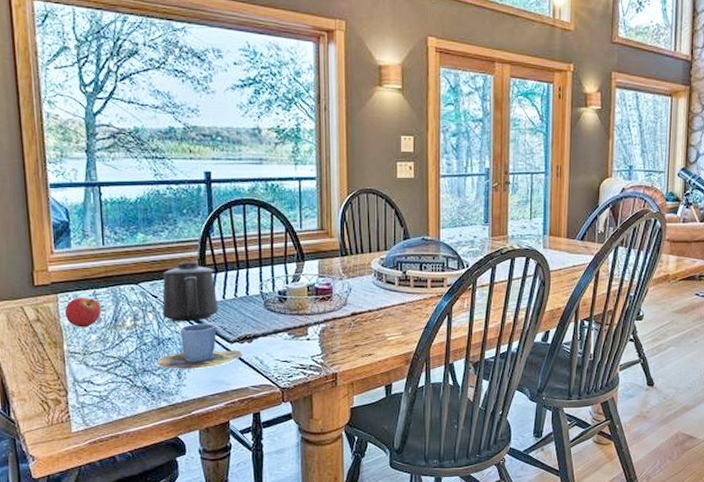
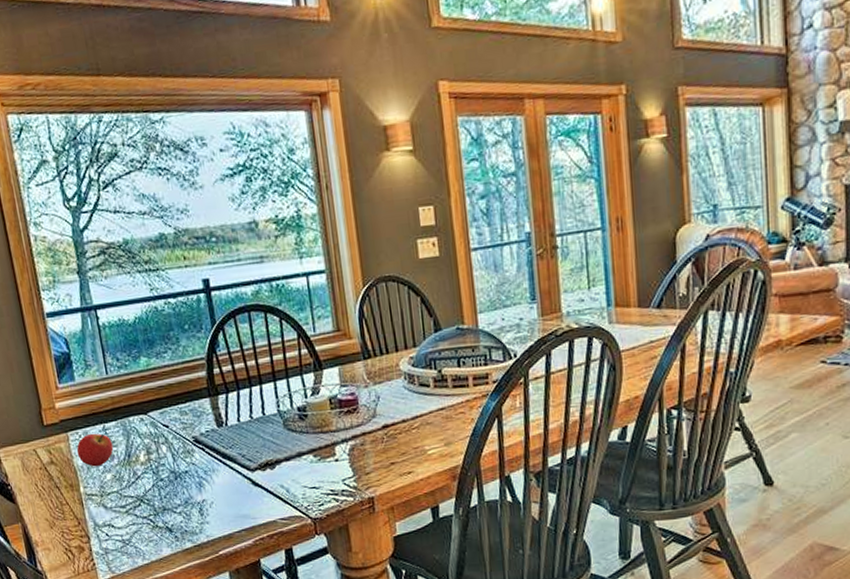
cup: present [157,323,242,369] -> none [176,451,265,506]
mug: present [162,261,218,322] -> none [171,381,235,453]

